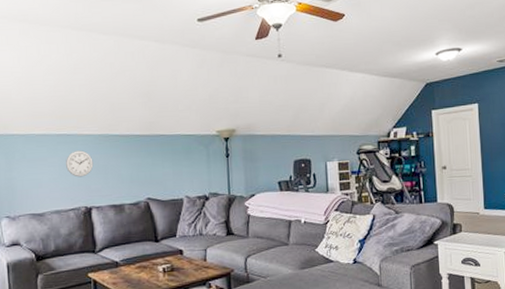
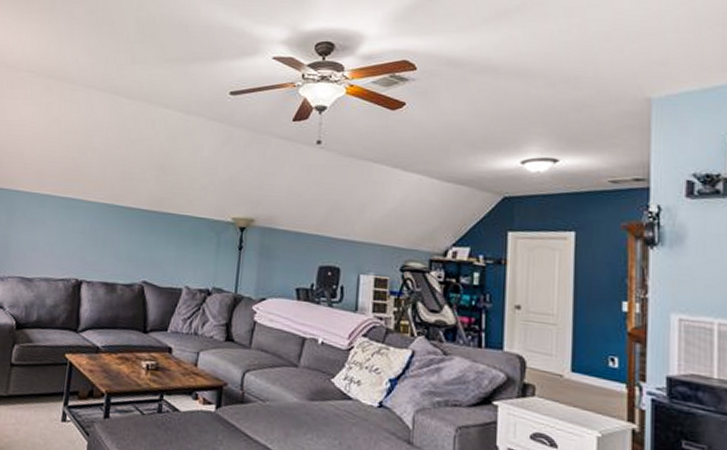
wall clock: present [66,150,94,177] -> none [64,217,93,247]

